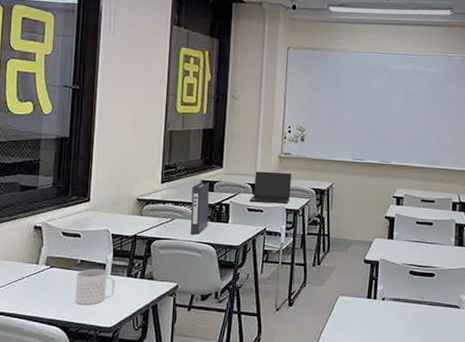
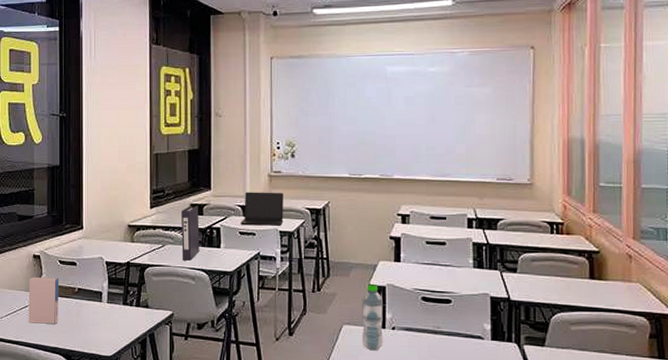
book: none [24,248,61,296] -> present [28,276,59,324]
mug: present [74,269,116,305] -> none [74,297,112,333]
water bottle: none [355,258,376,319] -> present [362,283,383,350]

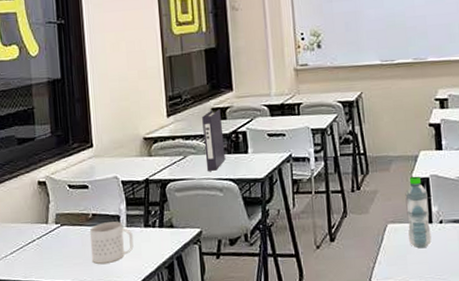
book: present [28,276,59,324] -> none [35,205,72,259]
mug: none [74,297,112,333] -> present [90,221,134,264]
laptop: present [241,192,284,226] -> none [268,87,315,126]

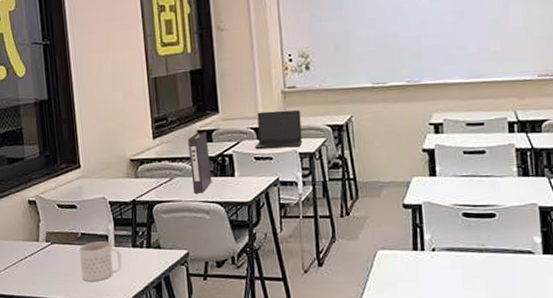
laptop: none [268,87,315,126] -> present [255,110,303,149]
water bottle: present [405,176,432,248] -> none [396,202,423,275]

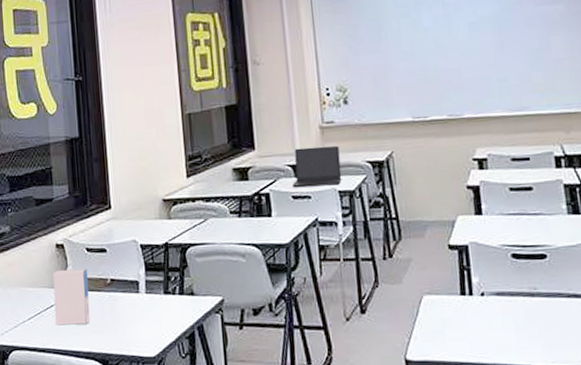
book: none [26,224,63,275] -> present [52,269,90,326]
mug: present [79,241,122,282] -> none [108,287,153,332]
binder: present [188,131,212,194] -> none [223,169,248,235]

